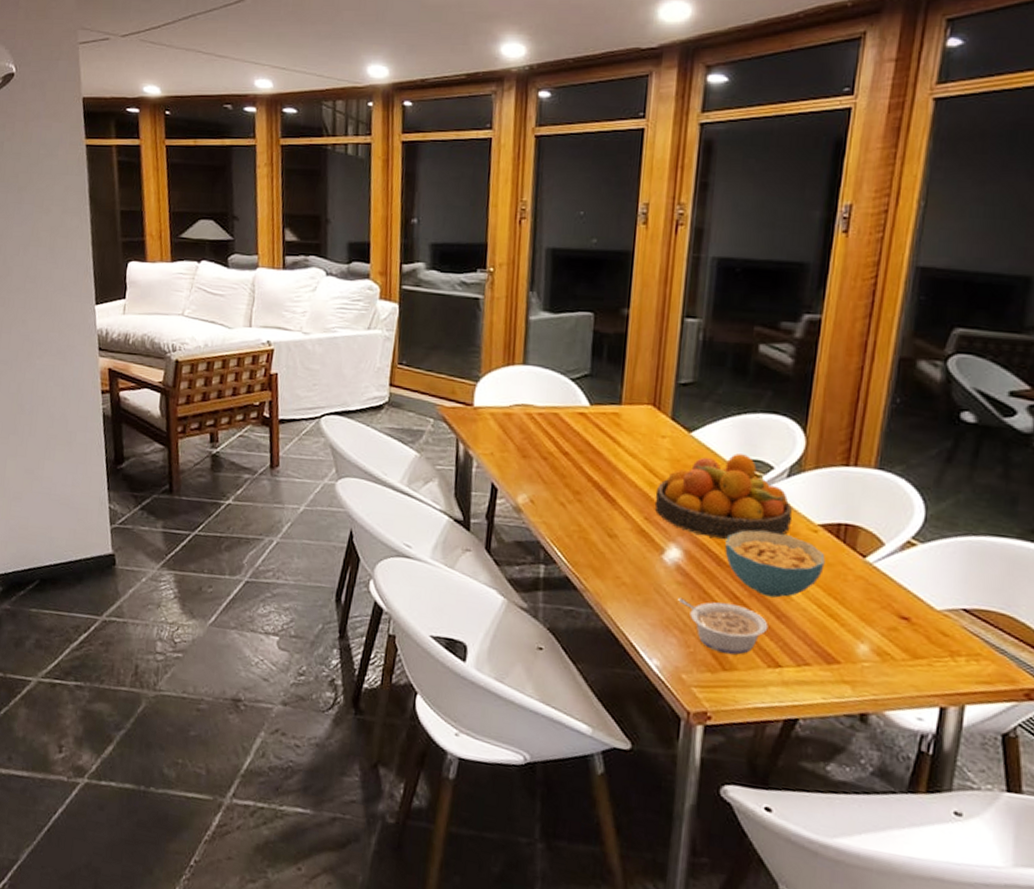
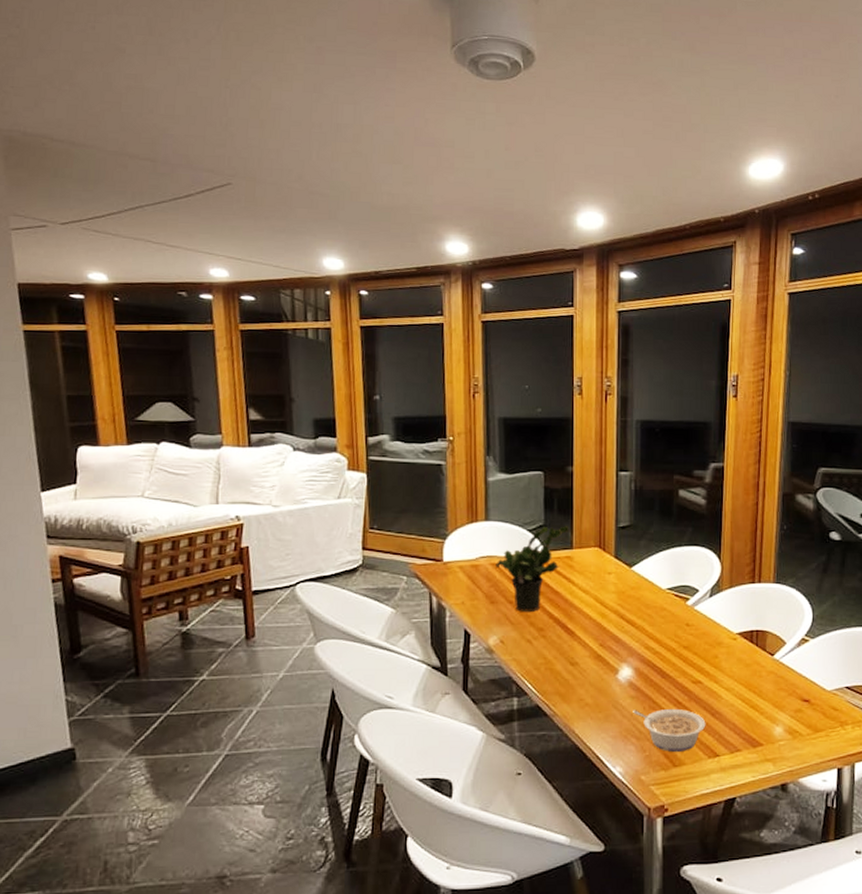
potted plant: none [531,377,620,472] -> present [495,526,570,612]
fruit bowl: present [654,453,793,539] -> none [607,582,717,654]
cereal bowl: present [725,530,825,598] -> none [667,644,744,698]

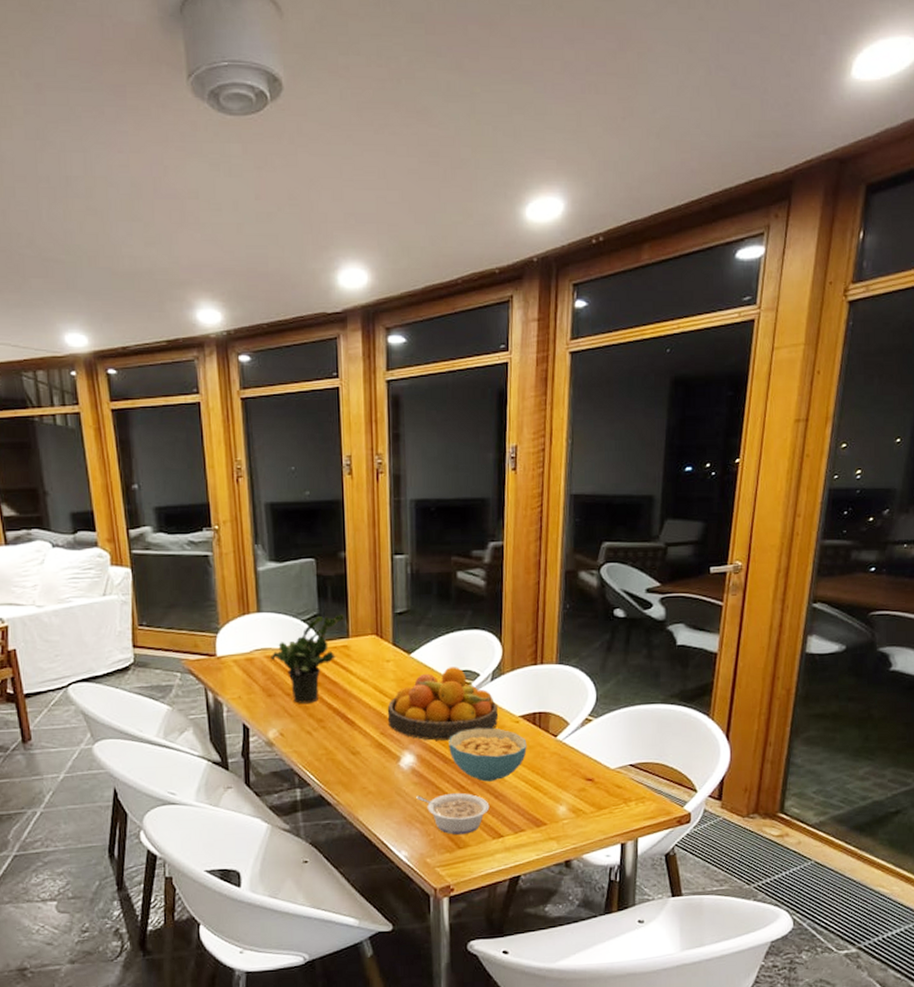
fruit bowl: none [607,582,717,654] -> present [387,667,499,741]
cereal bowl: none [667,644,744,698] -> present [449,728,527,782]

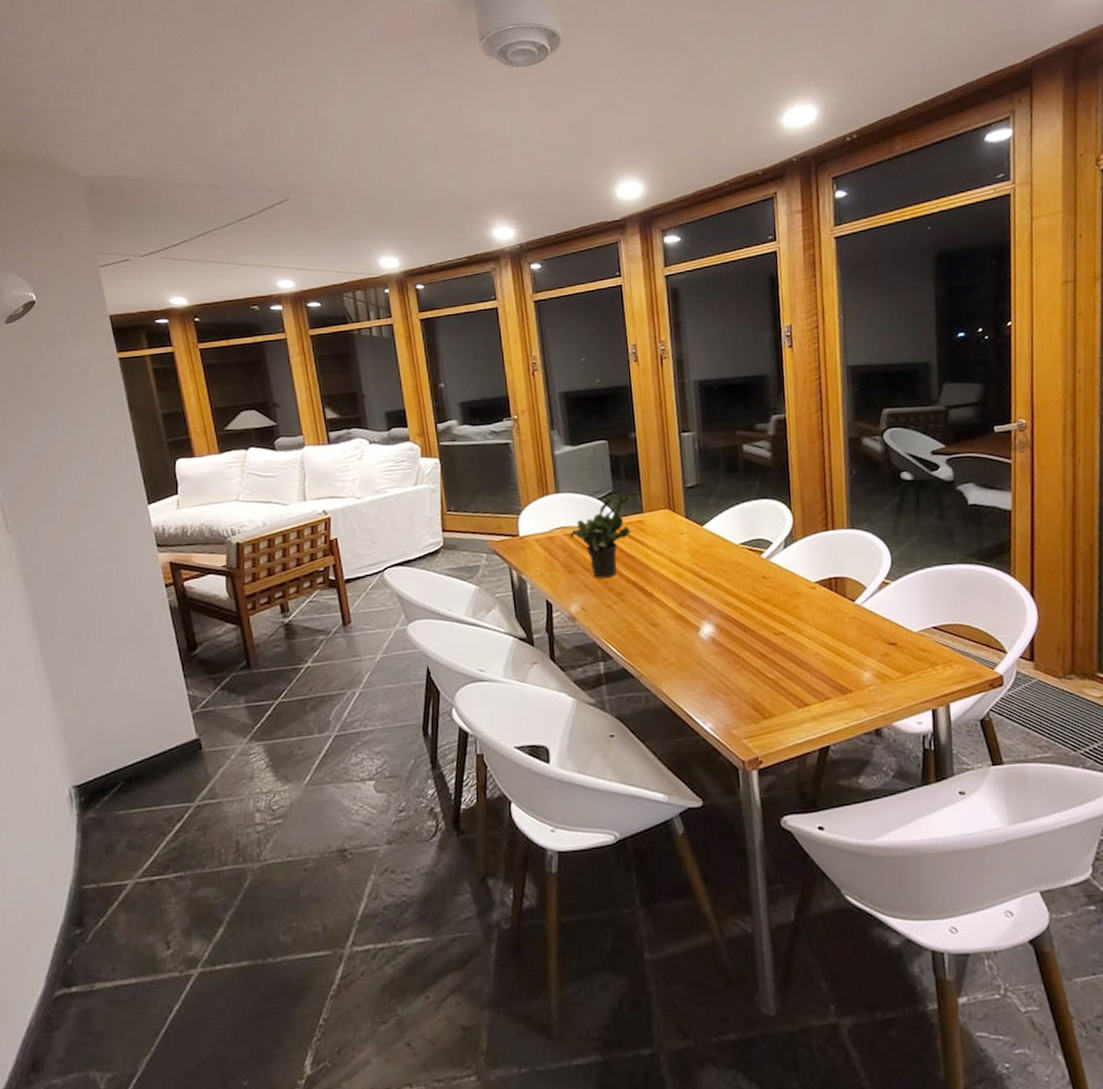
fruit bowl: present [387,667,499,741] -> none [684,536,795,610]
legume: present [416,793,490,835] -> none [718,662,793,705]
cereal bowl: present [449,728,527,782] -> none [746,595,826,650]

